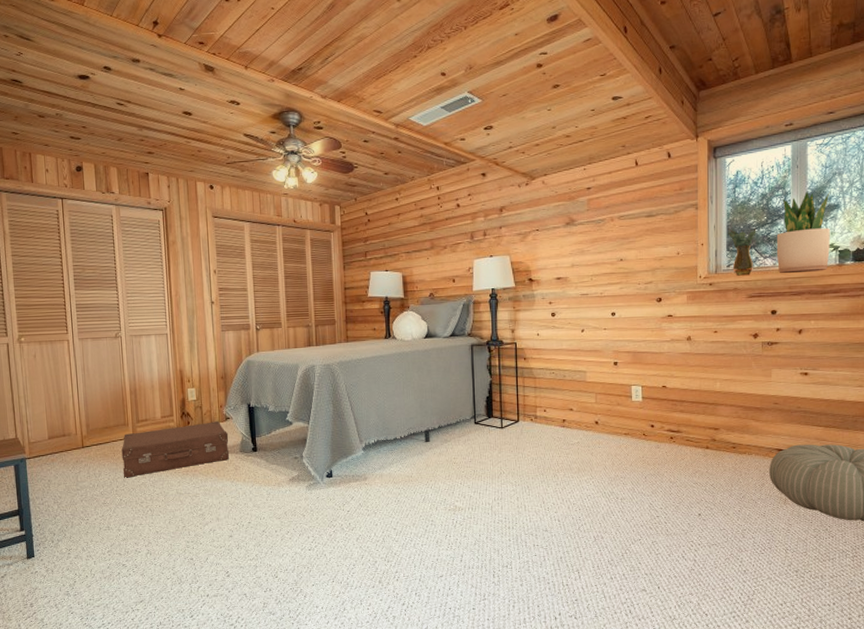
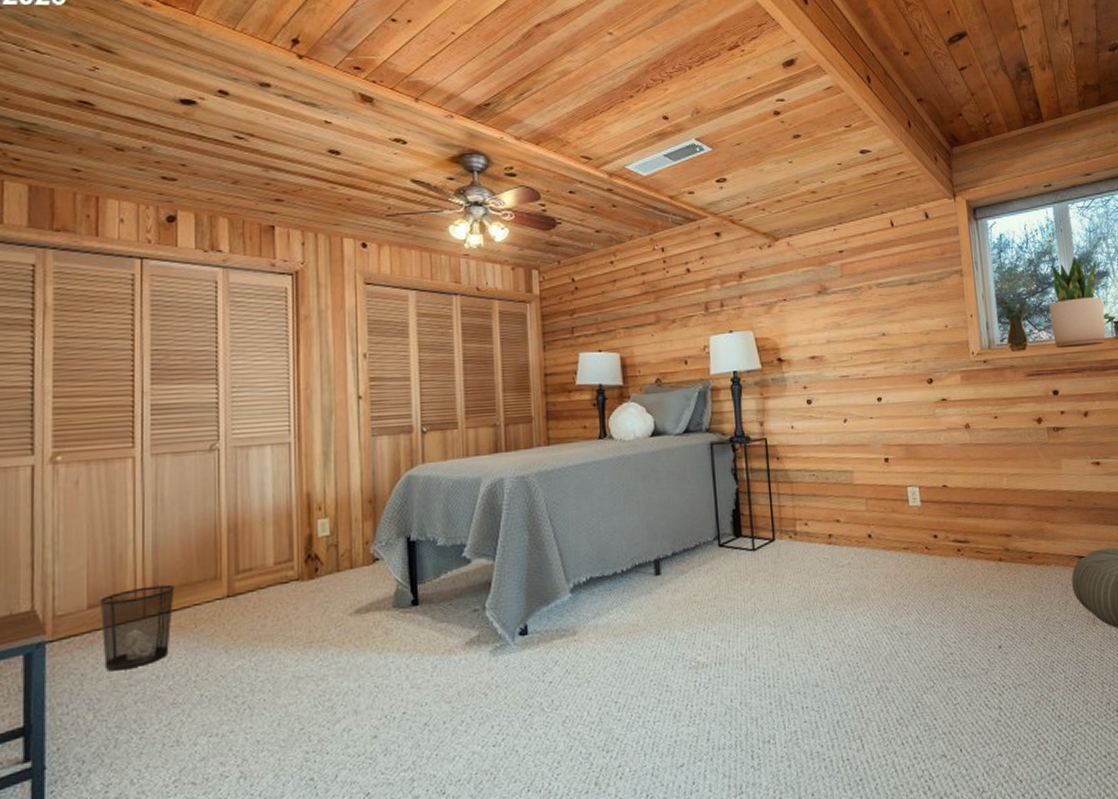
waste bin: none [55,427,100,480] -> present [99,584,175,671]
suitcase: present [121,421,230,478] -> none [207,565,378,661]

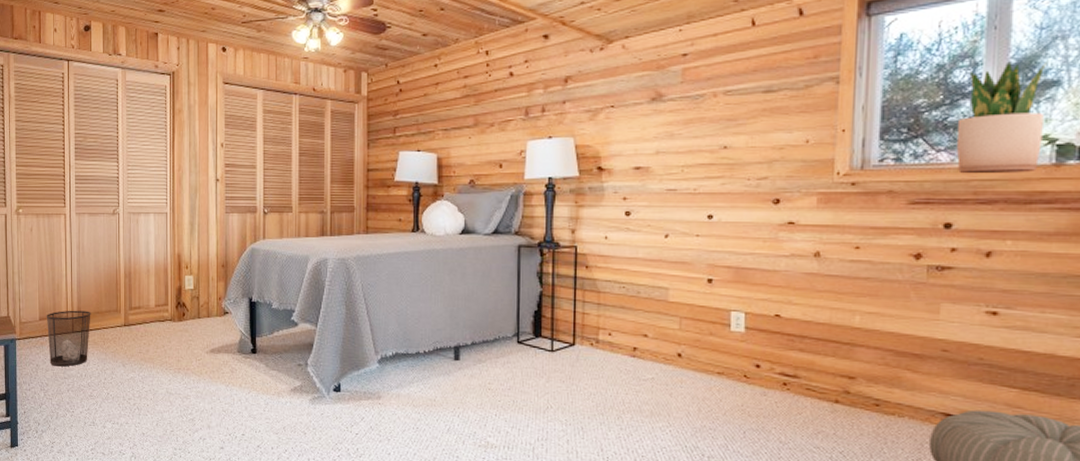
vase: present [996,297,1030,353] -> none [882,110,927,176]

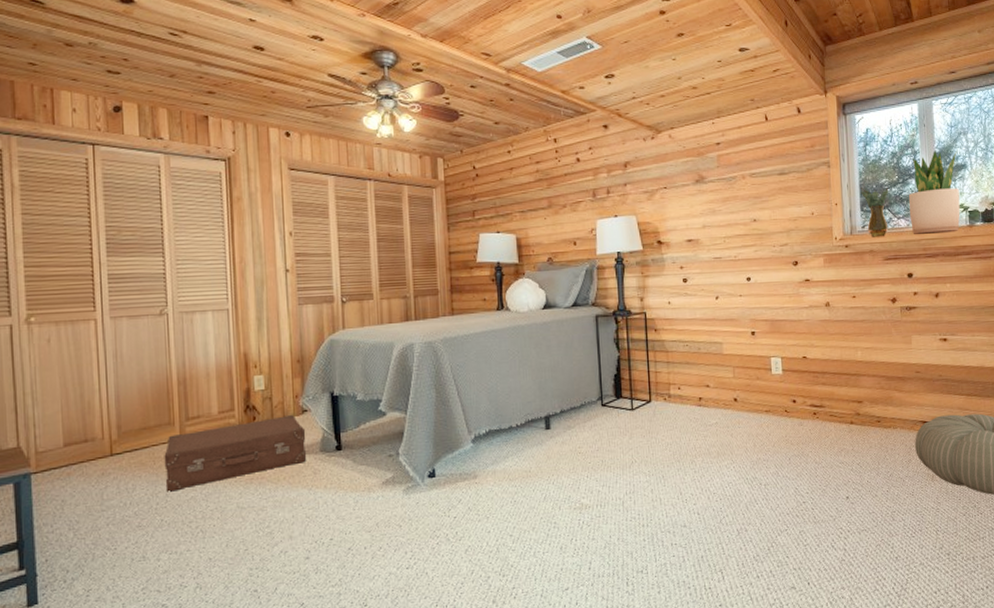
waste bin: present [46,310,91,367] -> none [73,428,136,499]
suitcase: none [112,315,226,371] -> present [164,415,307,492]
vase: none [882,110,927,176] -> present [860,187,889,239]

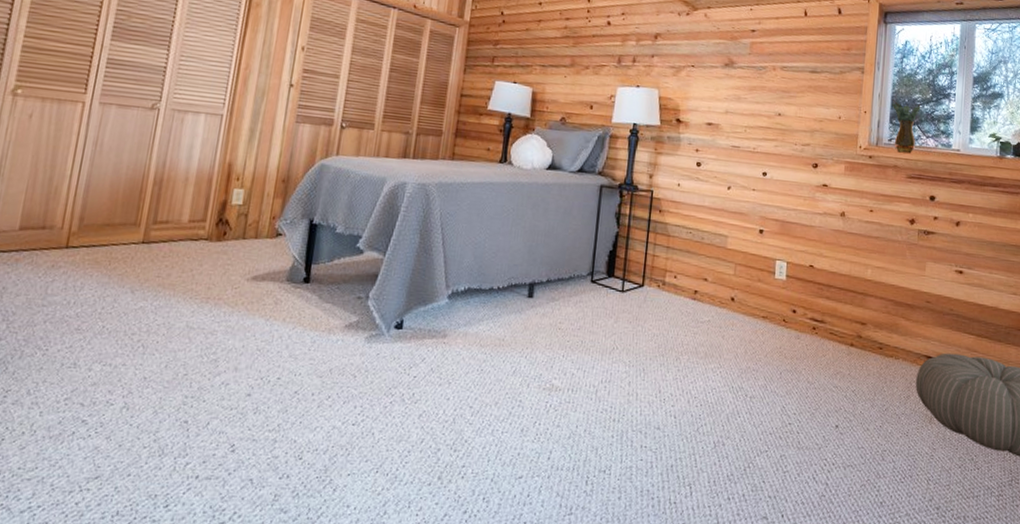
suitcase: present [164,415,307,492] -> none [116,236,276,298]
planter: present [909,149,960,235] -> none [939,74,996,161]

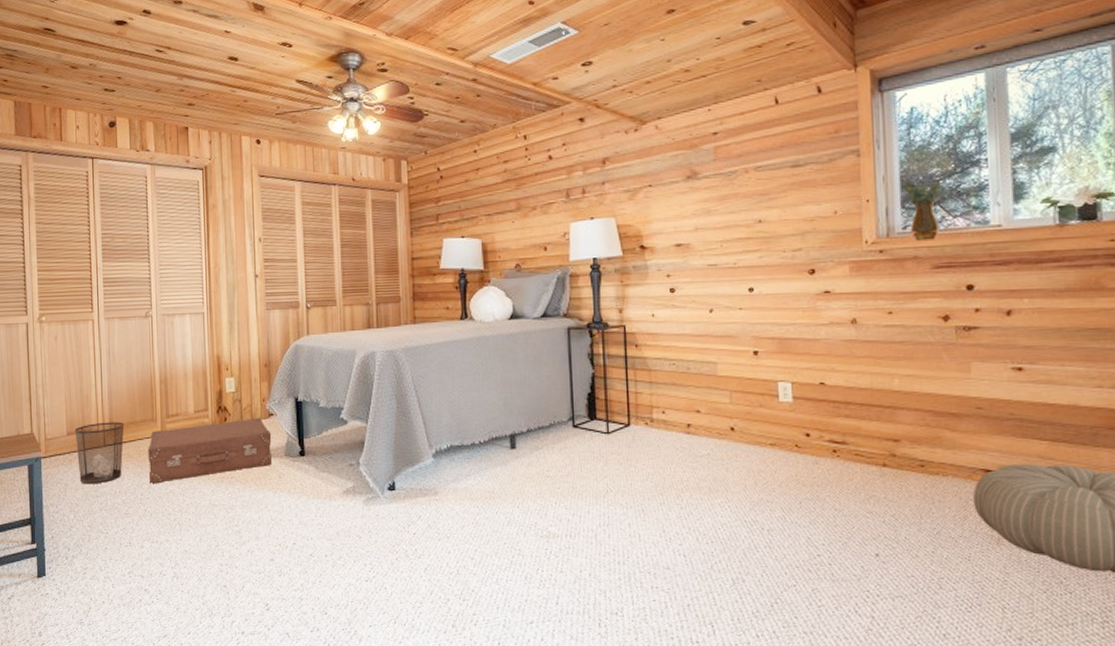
waste bin: none [24,219,98,291] -> present [74,422,125,484]
suitcase: none [116,236,276,298] -> present [148,418,273,484]

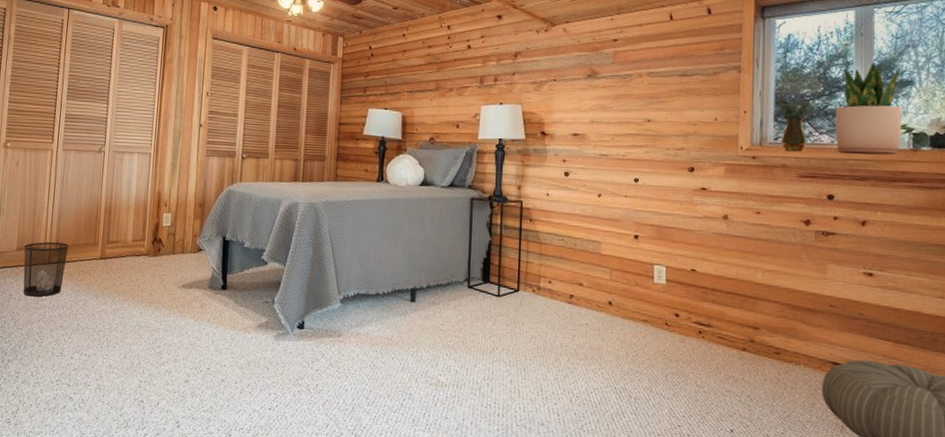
suitcase: present [148,418,273,484] -> none [85,251,199,302]
planter: none [970,128,1046,238] -> present [836,62,903,155]

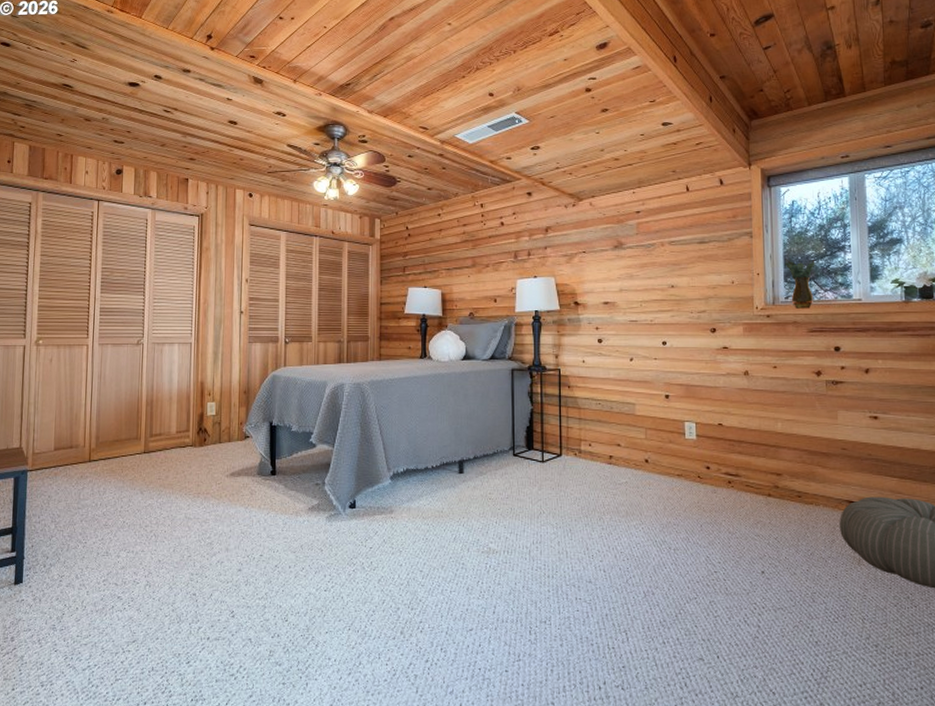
waste bin: present [23,241,69,297] -> none [62,439,110,497]
planter: present [836,62,903,155] -> none [838,224,895,309]

